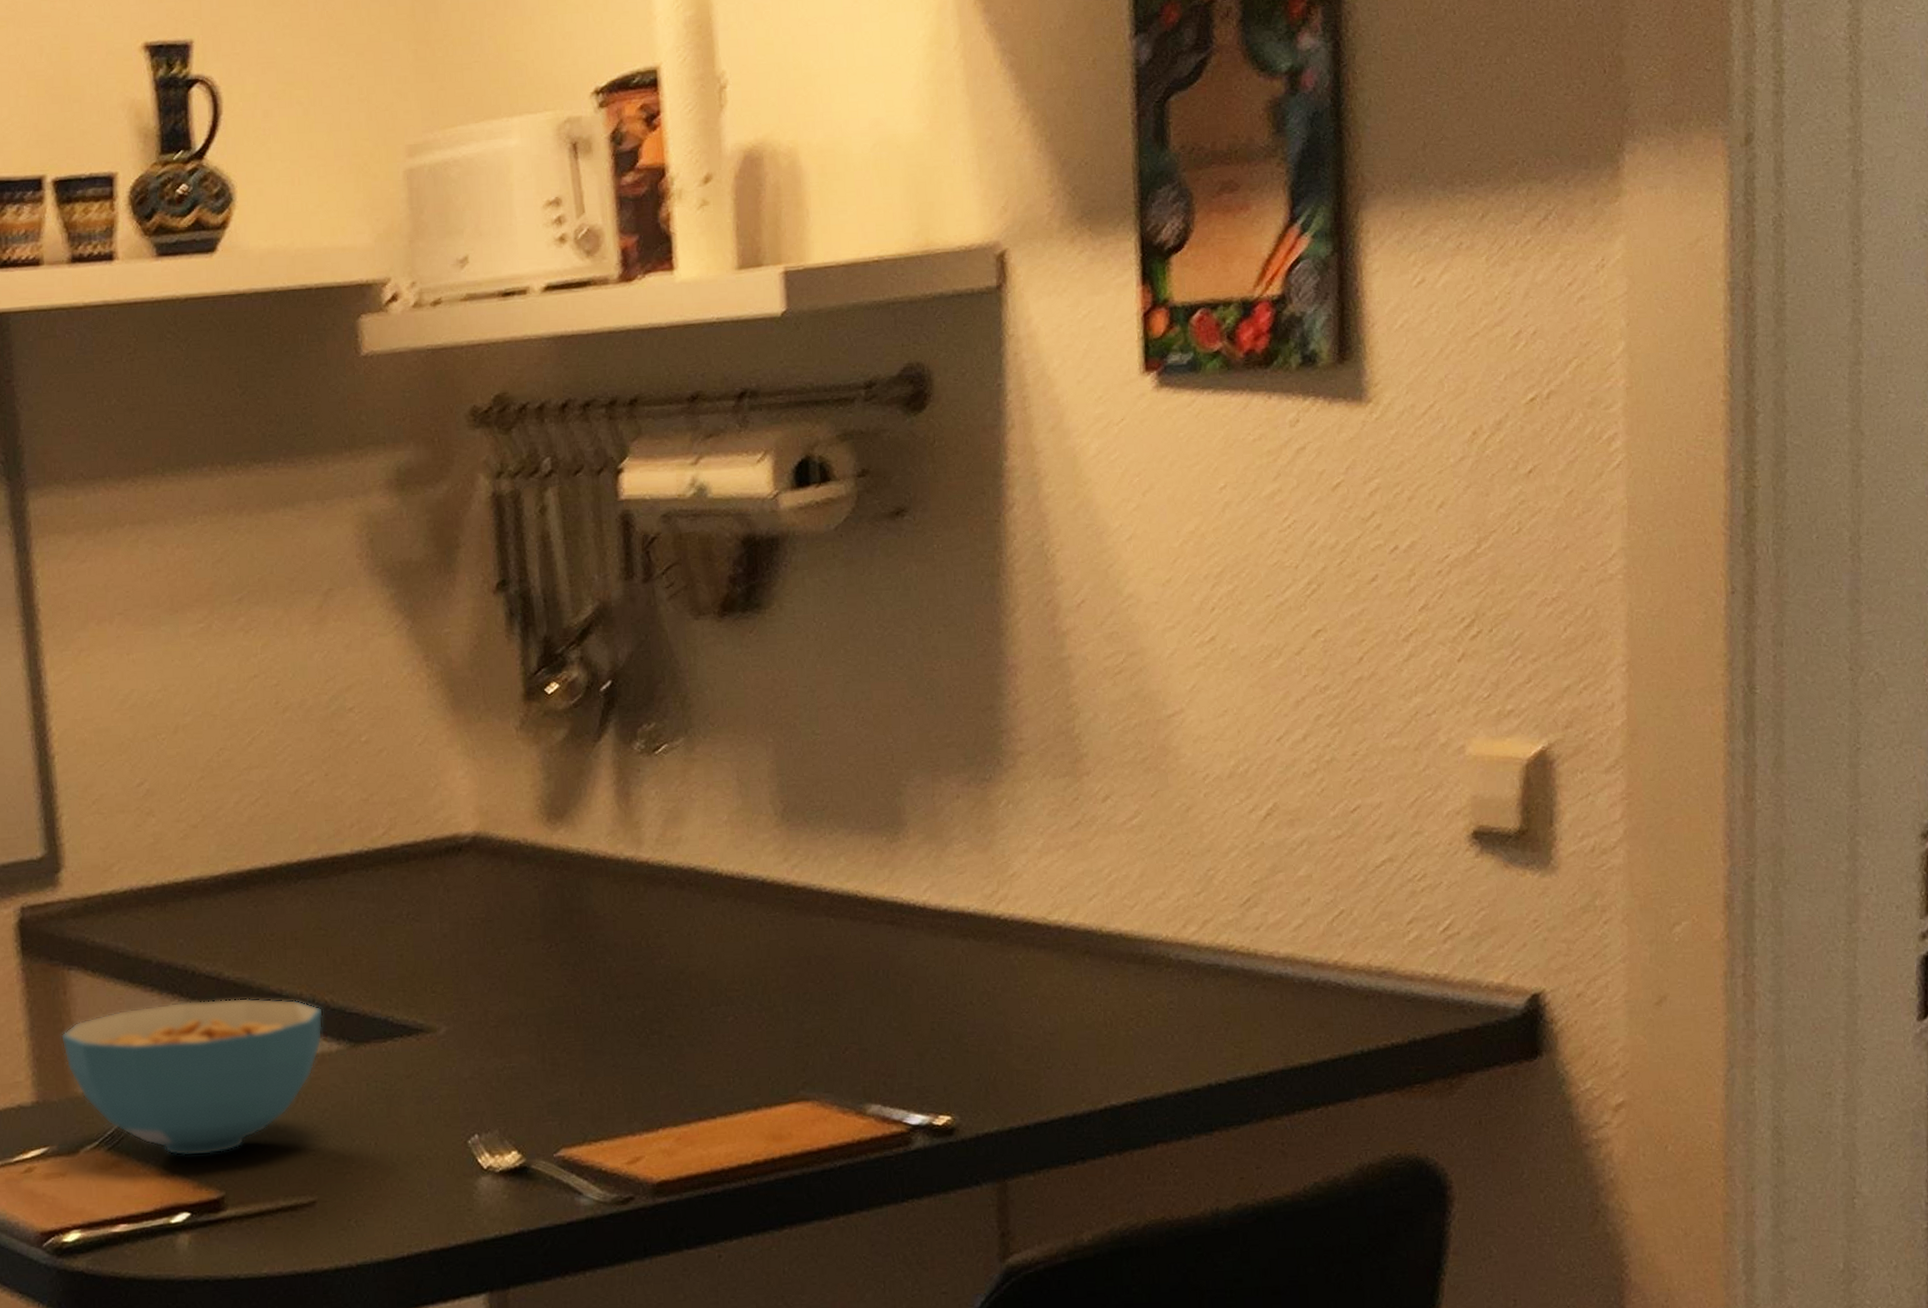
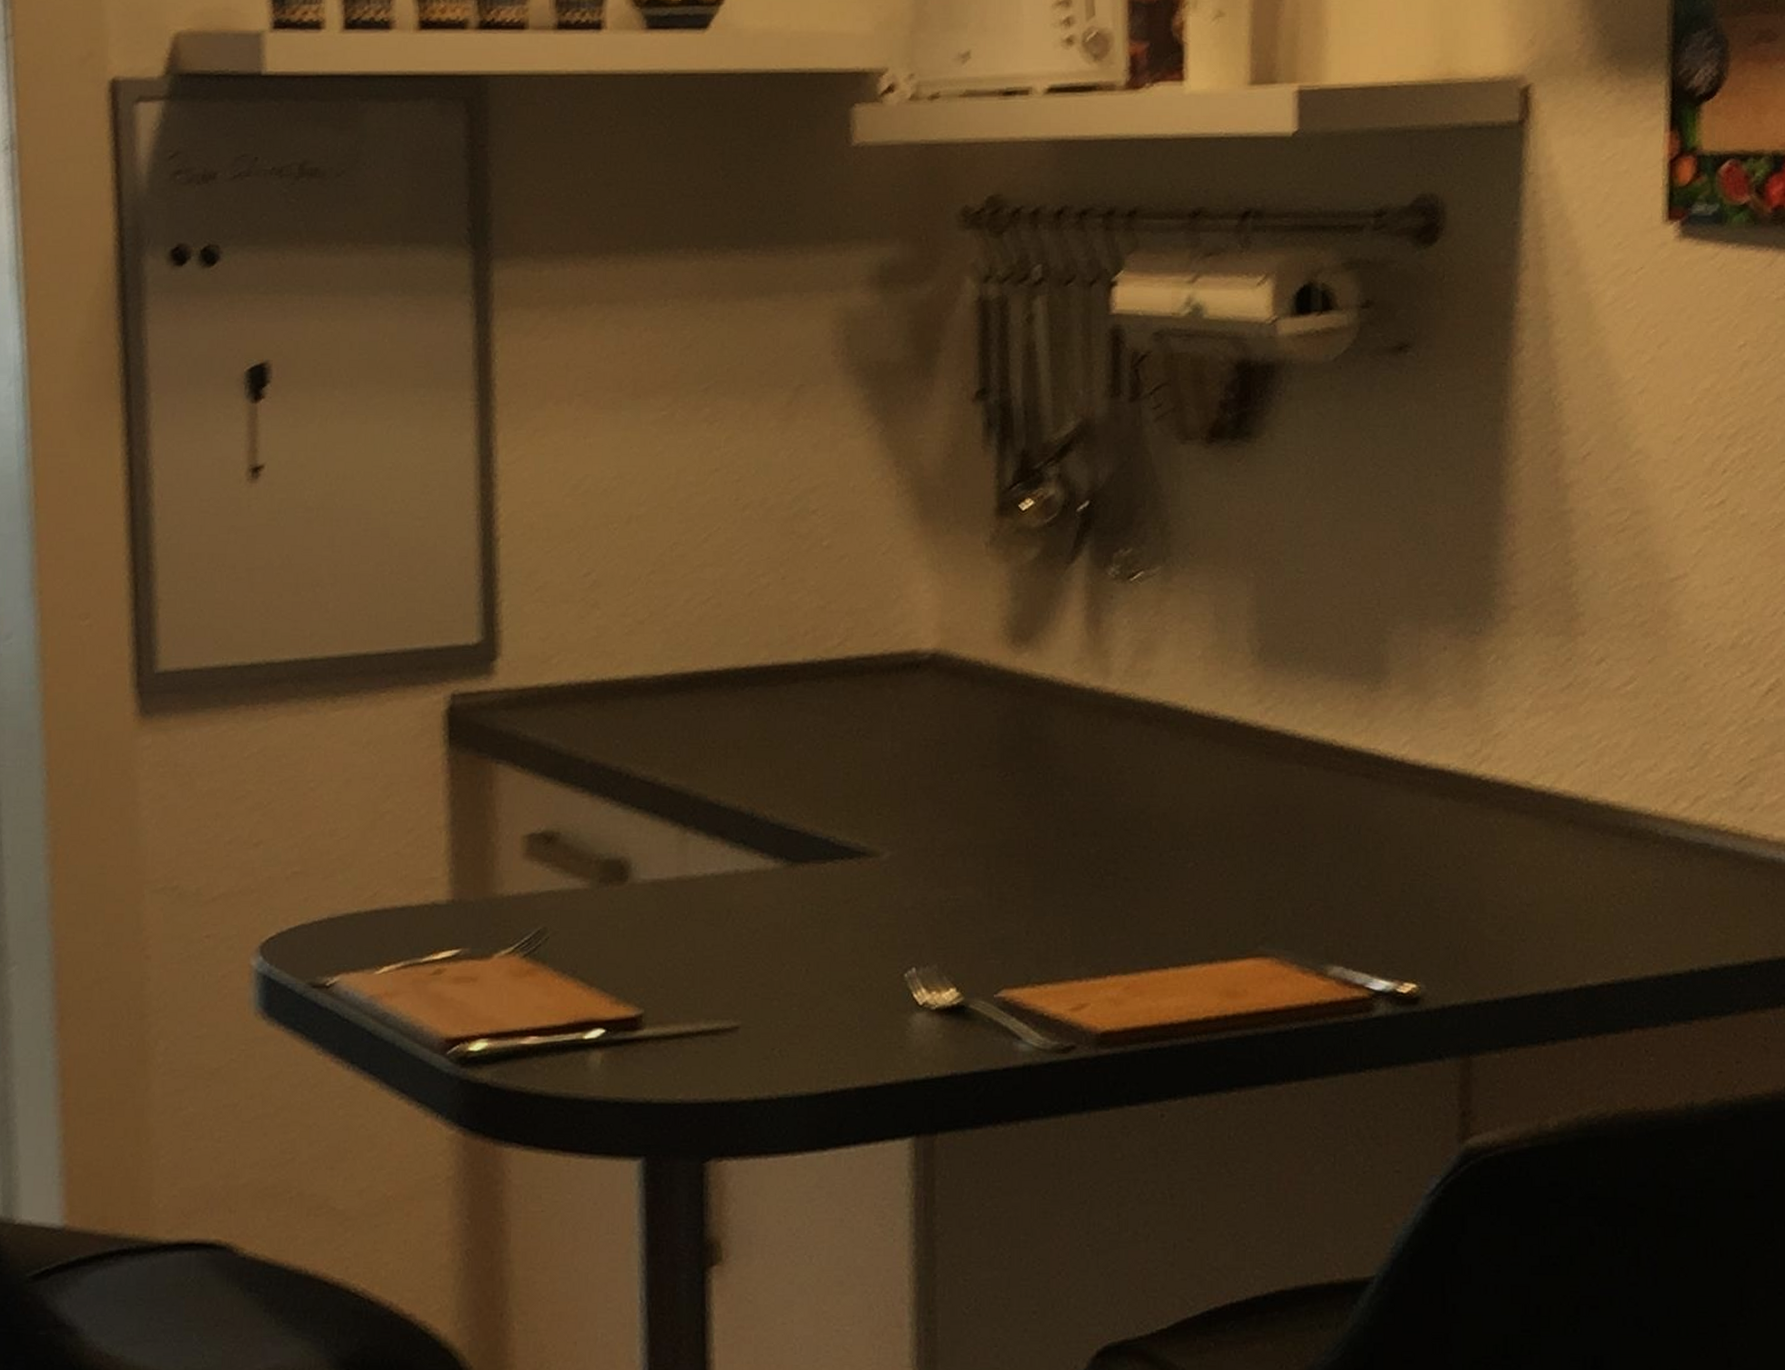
cereal bowl: present [60,997,324,1157] -> none [482,805,762,970]

